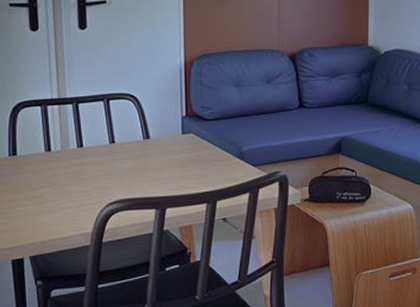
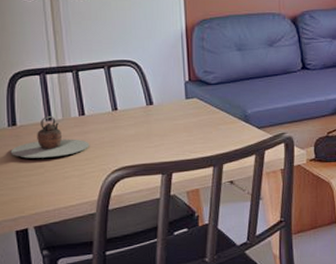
teapot: none [10,147,86,188] -> present [10,116,90,158]

